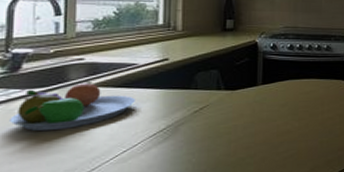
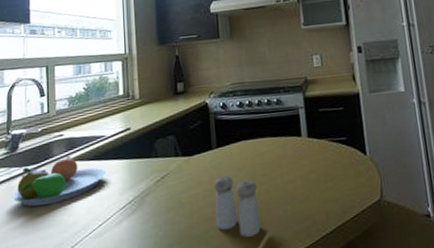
salt and pepper shaker: none [254,110,298,164] -> present [214,175,261,237]

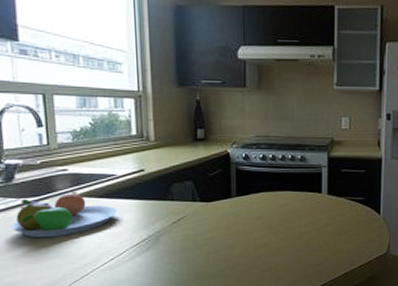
salt and pepper shaker: present [214,175,261,237] -> none [231,222,275,277]

